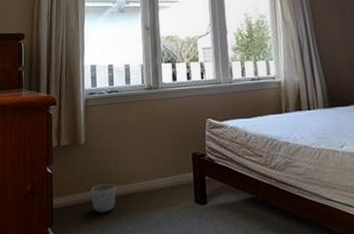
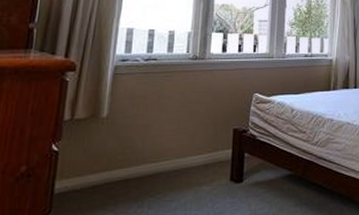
planter: present [91,184,116,213] -> none [107,163,139,196]

